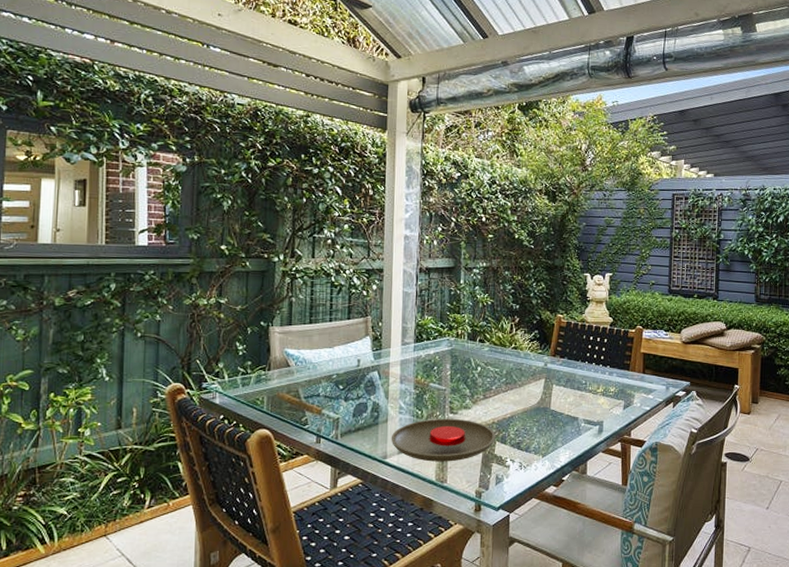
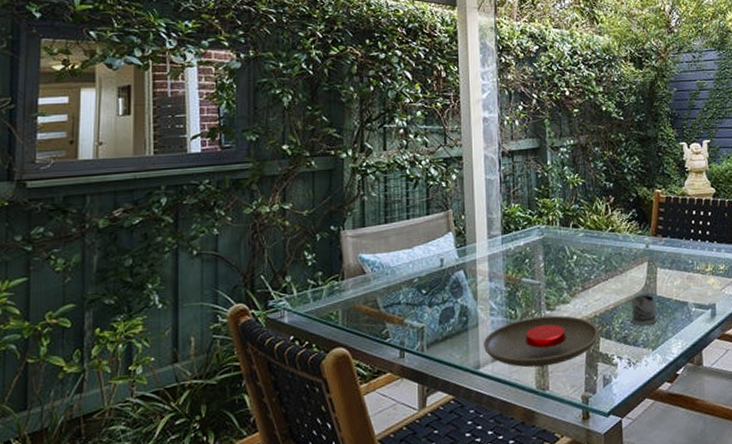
tea glass holder: none [525,405,549,434] -> present [631,291,657,325]

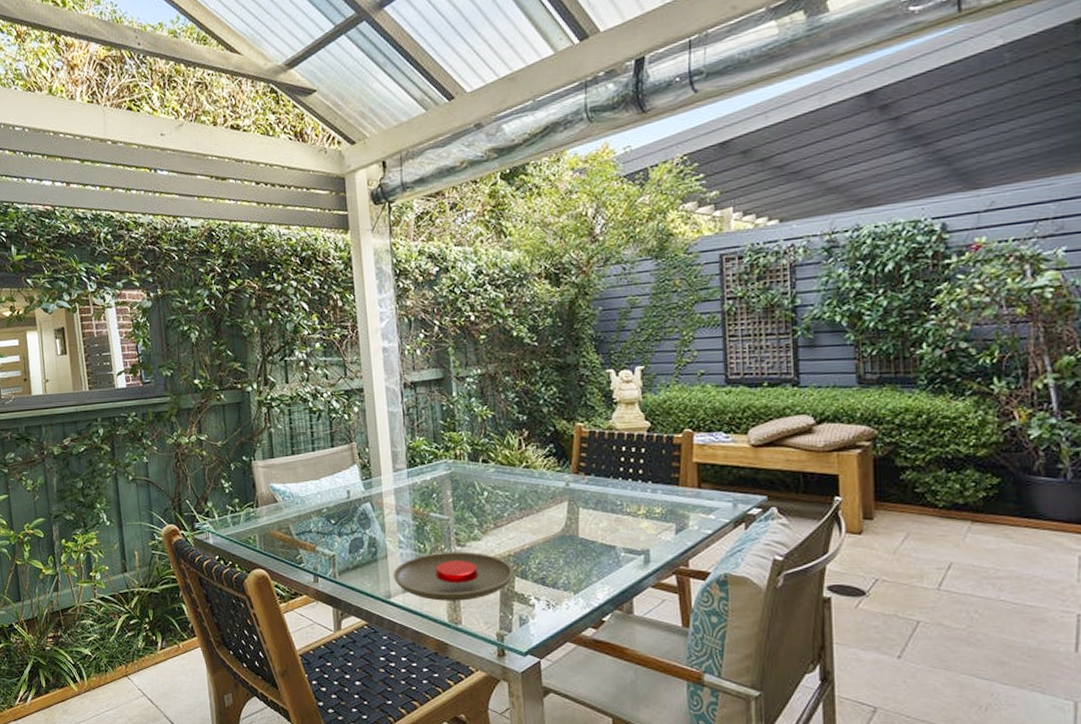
tea glass holder: present [631,291,657,325] -> none [549,533,580,567]

